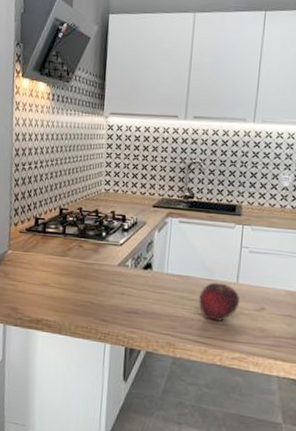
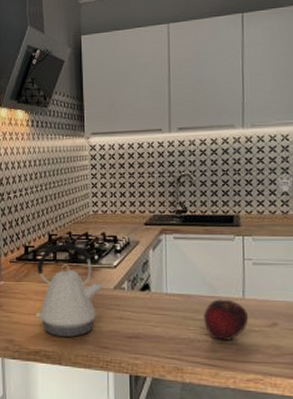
kettle: none [39,217,109,309] -> present [35,242,104,337]

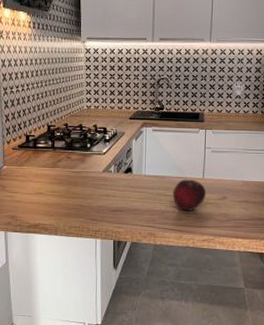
kettle: present [35,242,104,337] -> none [34,132,95,212]

